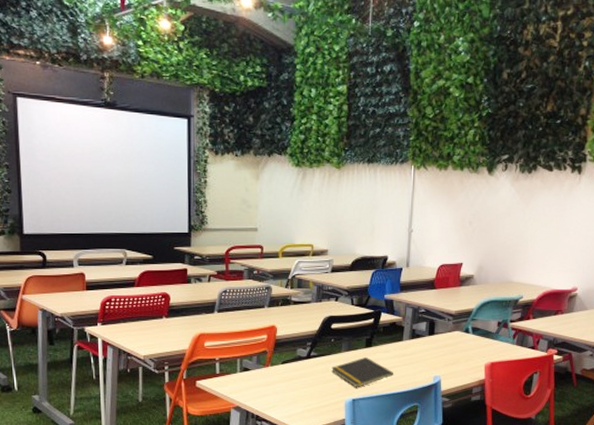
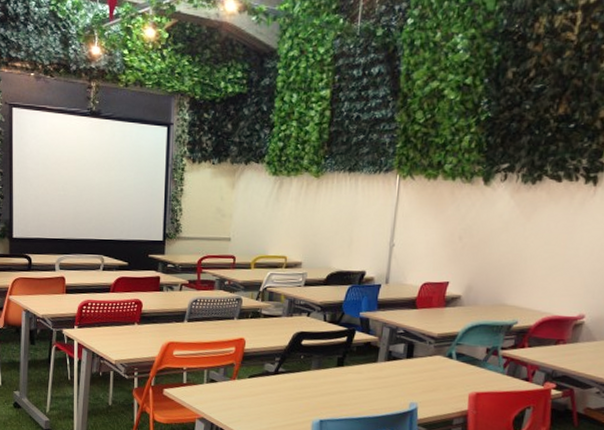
notepad: present [332,357,394,388] -> none [299,377,366,409]

